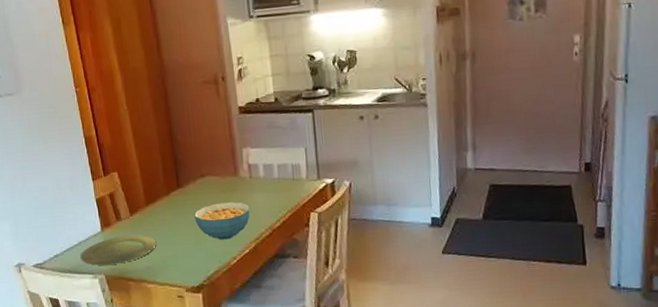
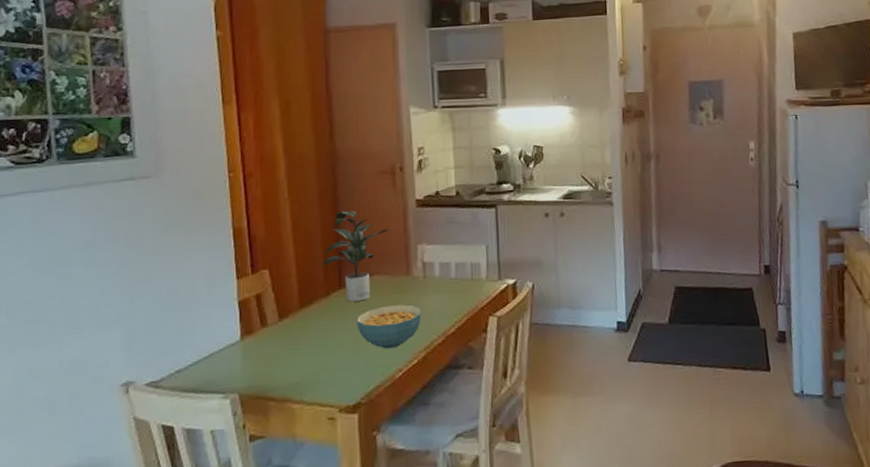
plate: present [80,235,157,266] -> none [210,344,308,383]
potted plant: none [161,118,217,200] -> present [322,210,389,302]

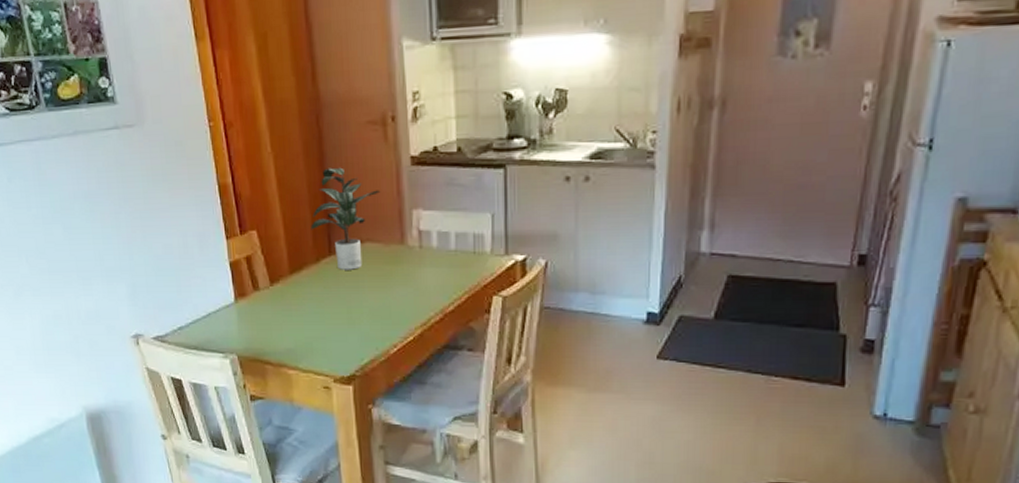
cereal bowl: present [357,304,422,349] -> none [348,277,418,323]

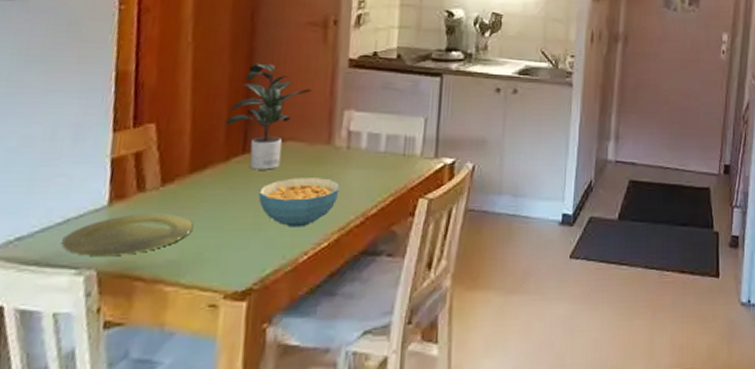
plate: none [209,309,301,343] -> present [61,213,194,256]
cereal bowl: none [348,277,418,323] -> present [258,178,340,228]

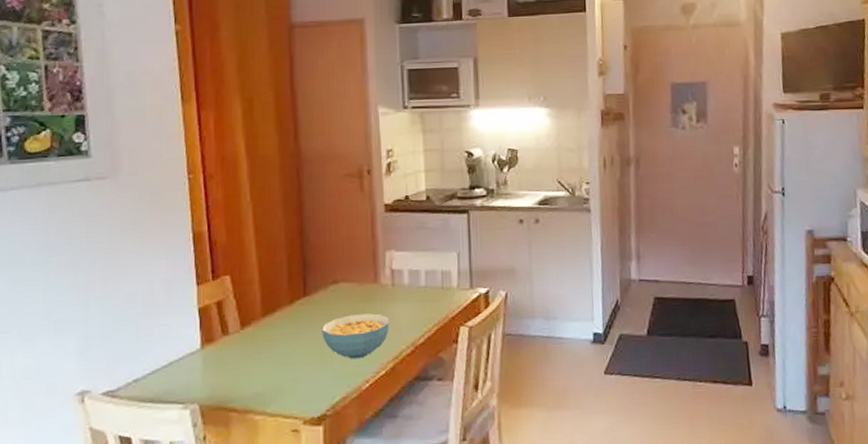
plate: present [61,213,194,256] -> none [169,353,271,393]
potted plant: present [225,63,313,170] -> none [286,214,356,310]

